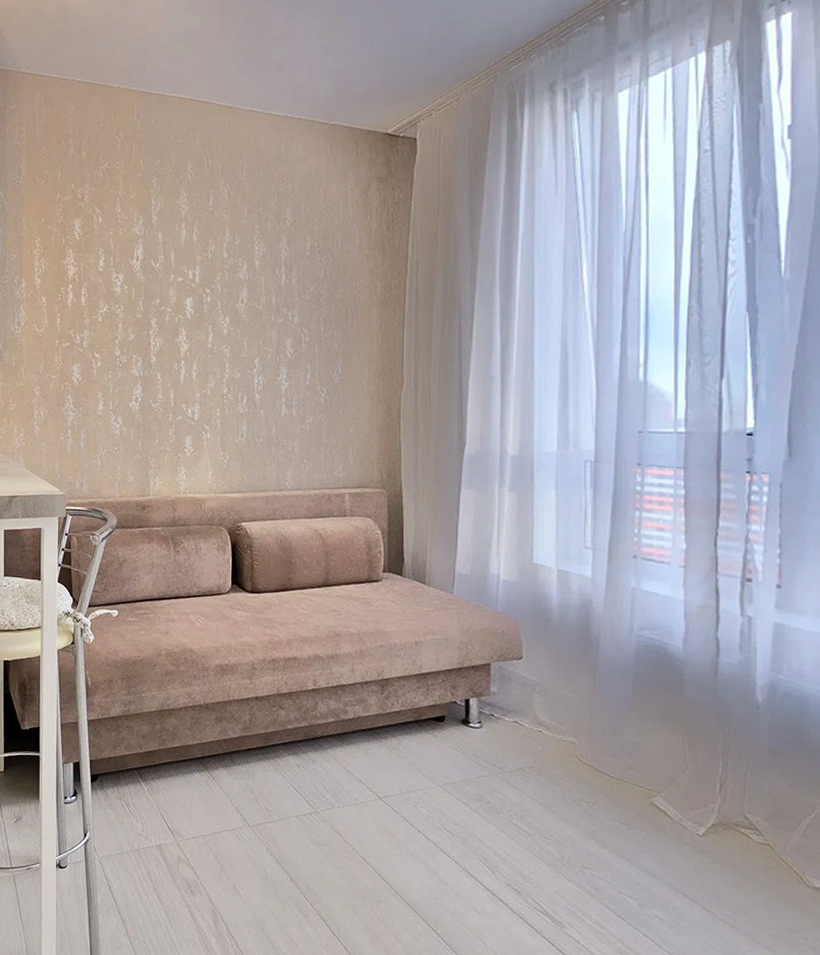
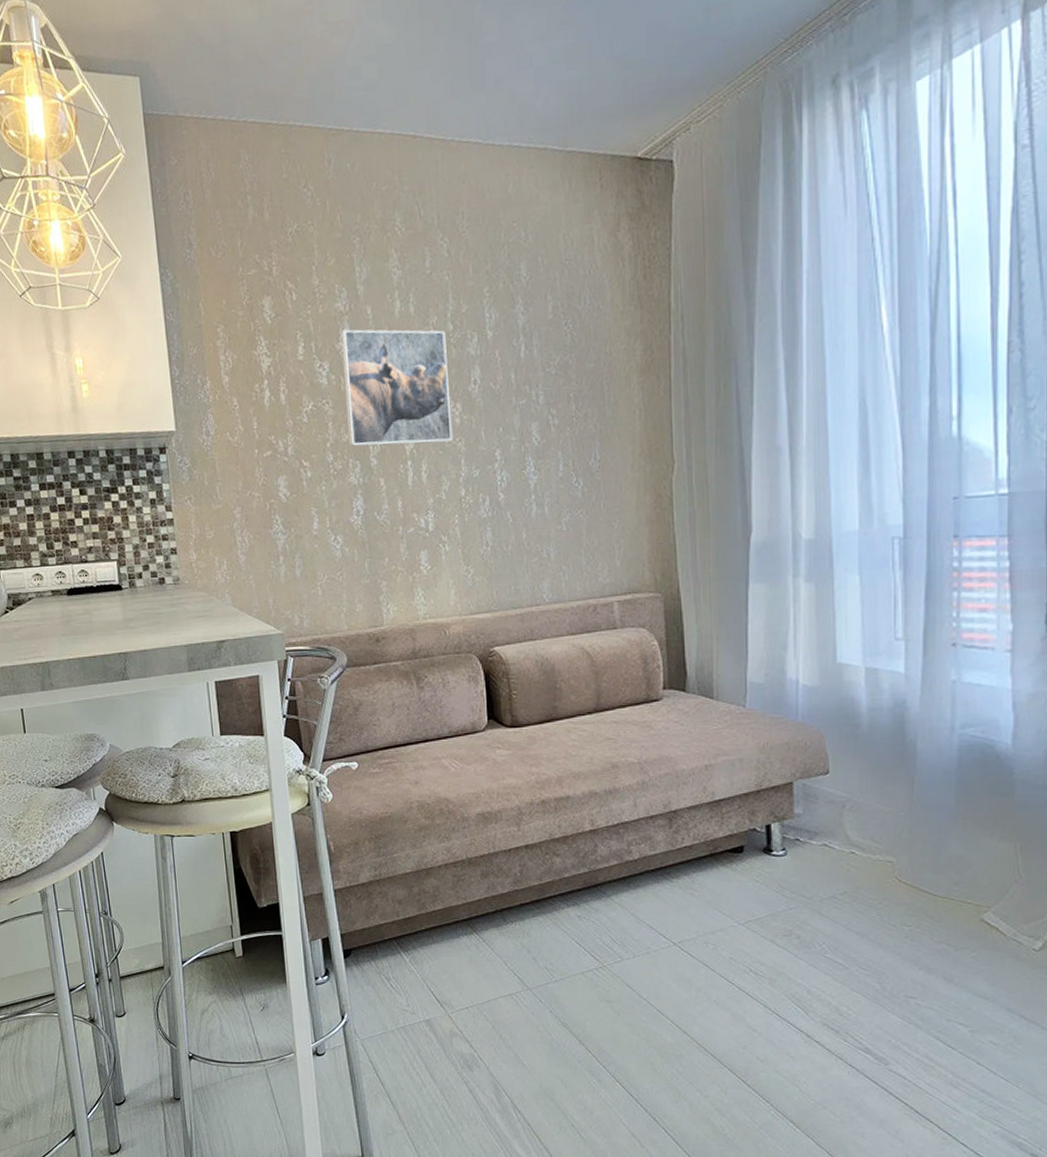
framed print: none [134,250,221,349] -> present [340,329,453,447]

